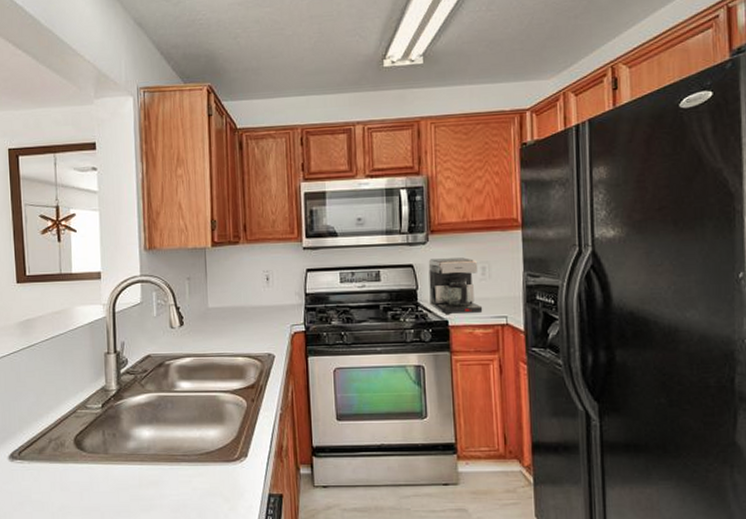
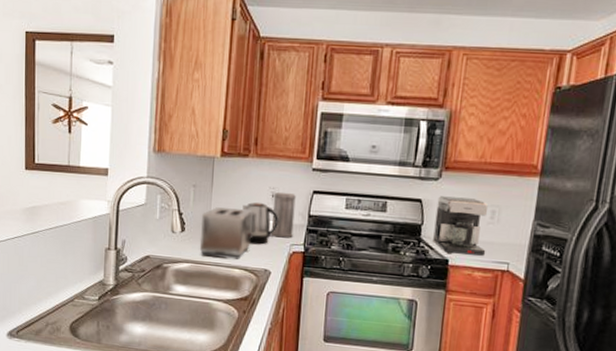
toaster: none [198,296,253,348] -> present [199,207,254,259]
kettle: none [239,286,277,330] -> present [242,201,280,244]
canister: none [268,273,292,320] -> present [271,191,296,238]

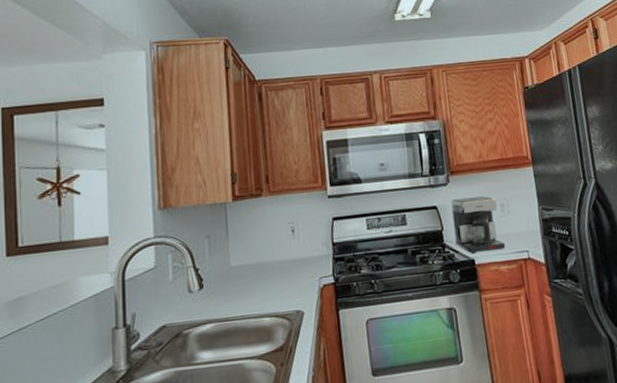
toaster: present [199,207,254,259] -> none [219,250,279,312]
kettle: present [242,201,280,244] -> none [263,240,304,286]
canister: present [271,191,296,238] -> none [293,224,320,274]

